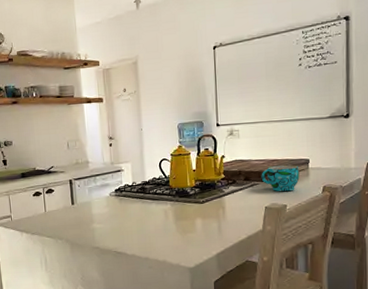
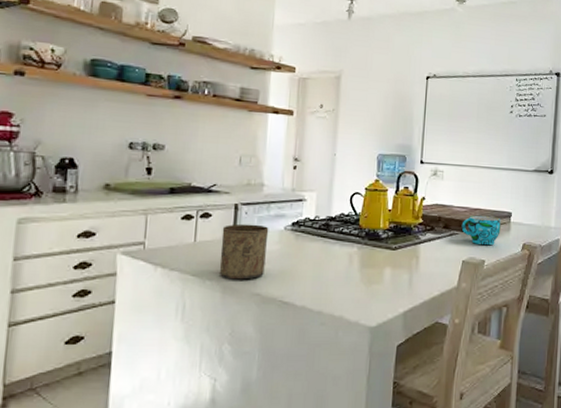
cup: none [63,194,100,238] -> present [220,223,269,280]

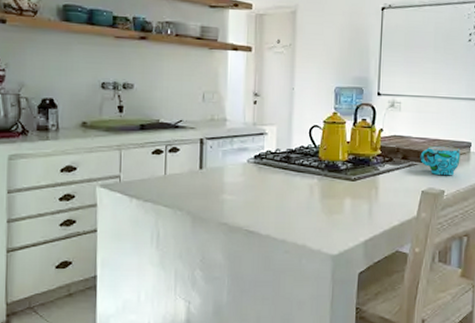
cup: present [220,223,269,280] -> none [188,157,233,210]

